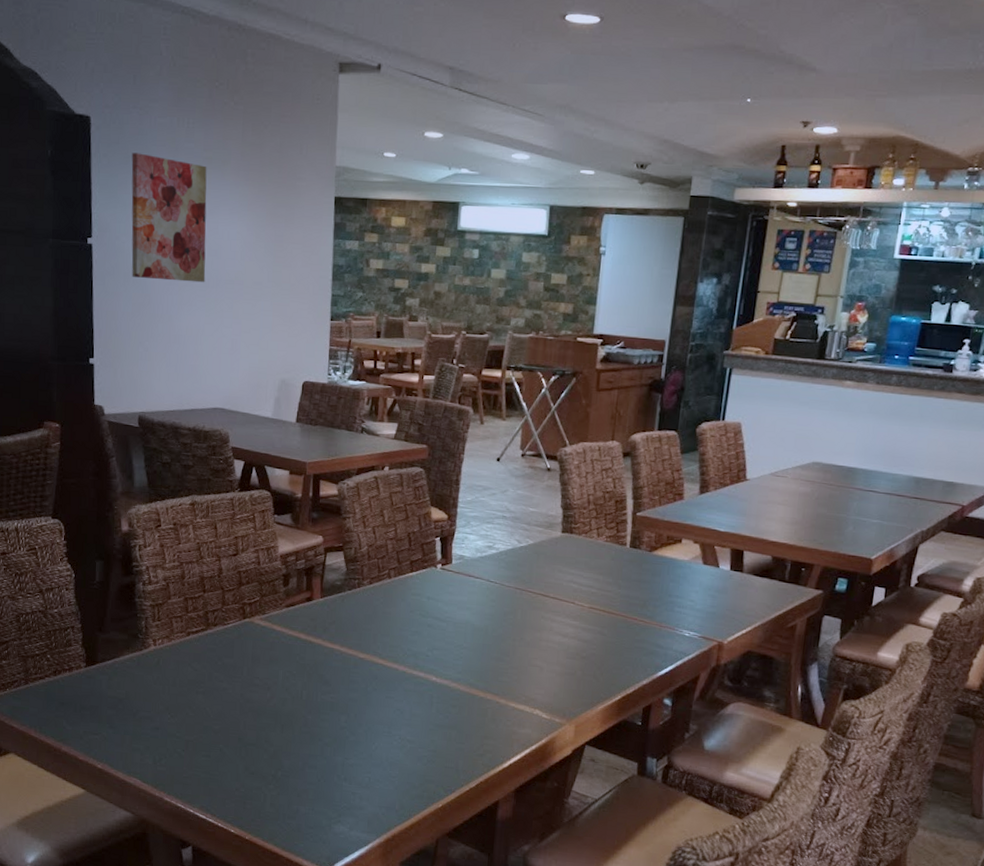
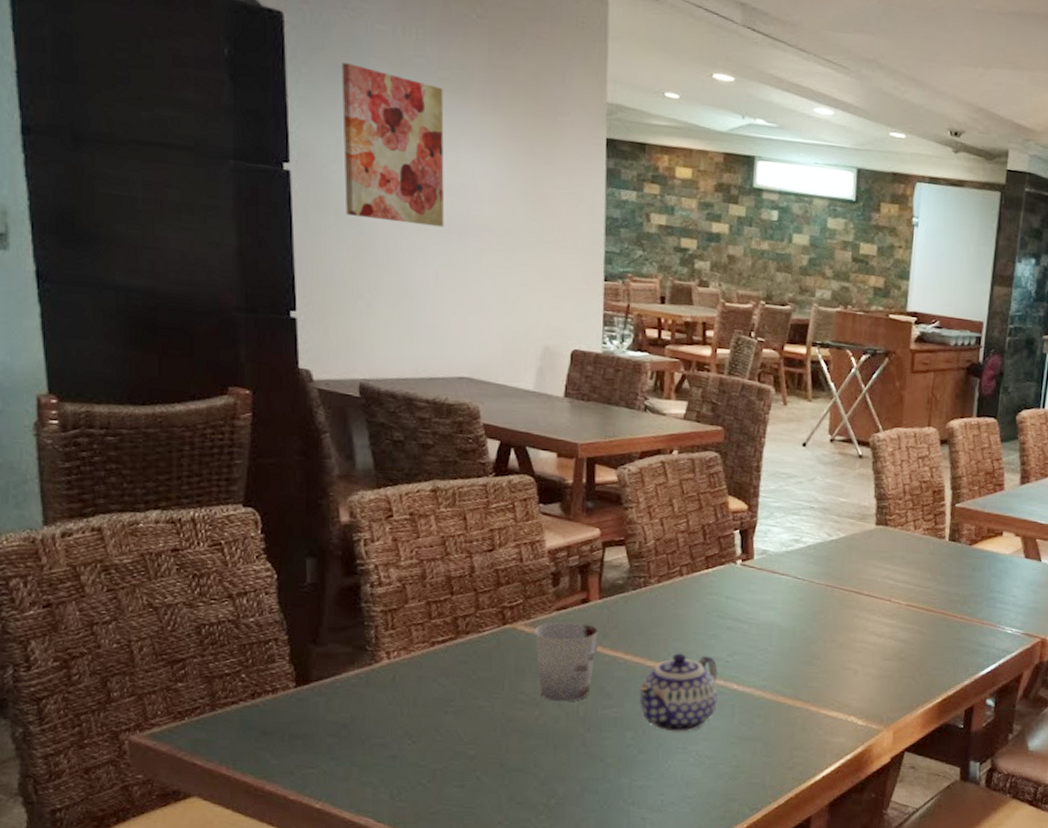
cup: none [268,617,320,687] -> present [534,621,599,702]
teapot: none [352,646,420,718] -> present [639,652,719,733]

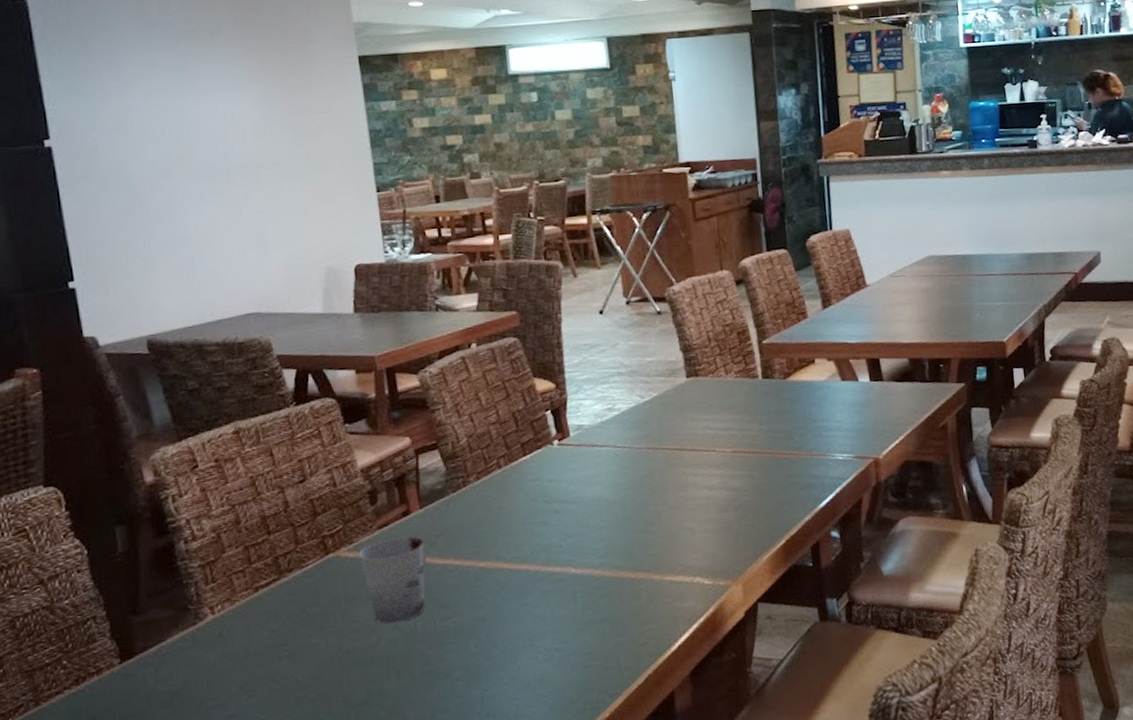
wall art: present [341,62,445,228] -> none [90,34,211,178]
teapot: present [639,652,719,733] -> none [475,545,558,631]

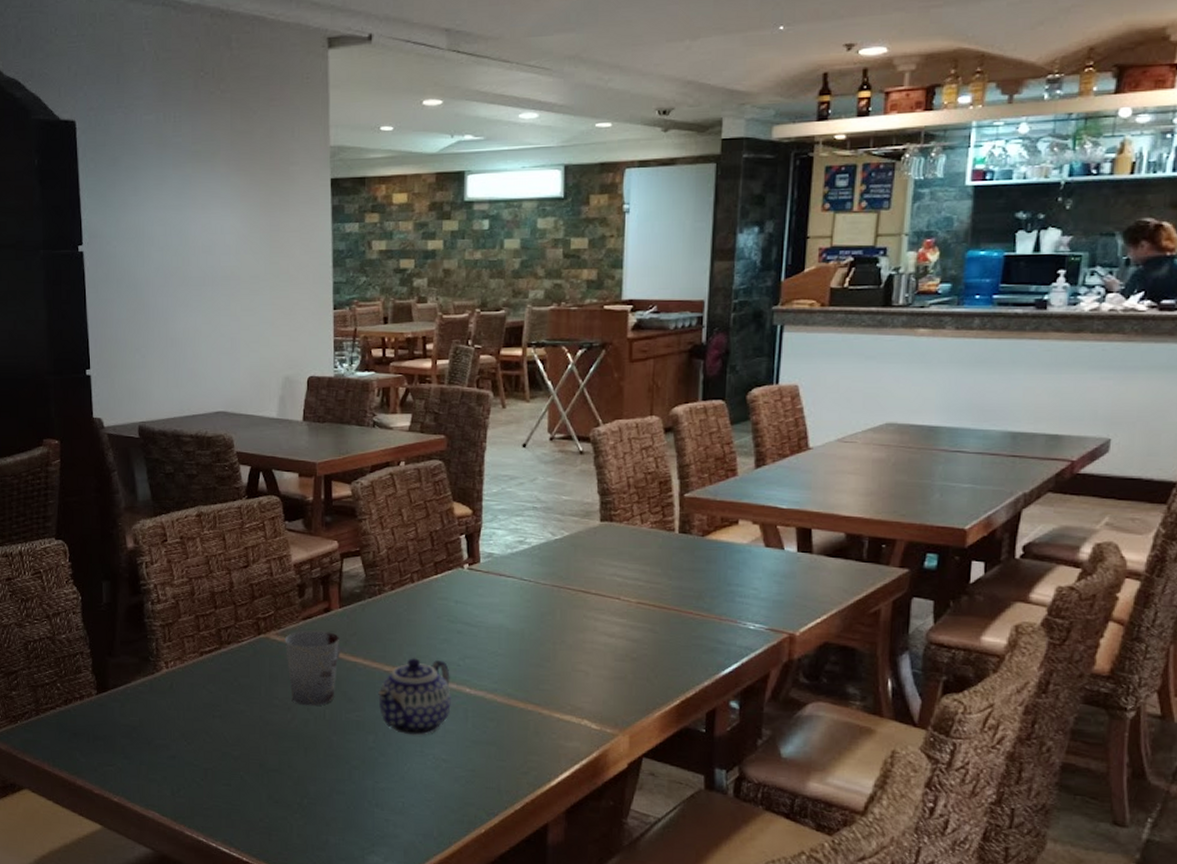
teapot: none [475,545,558,631] -> present [378,657,452,736]

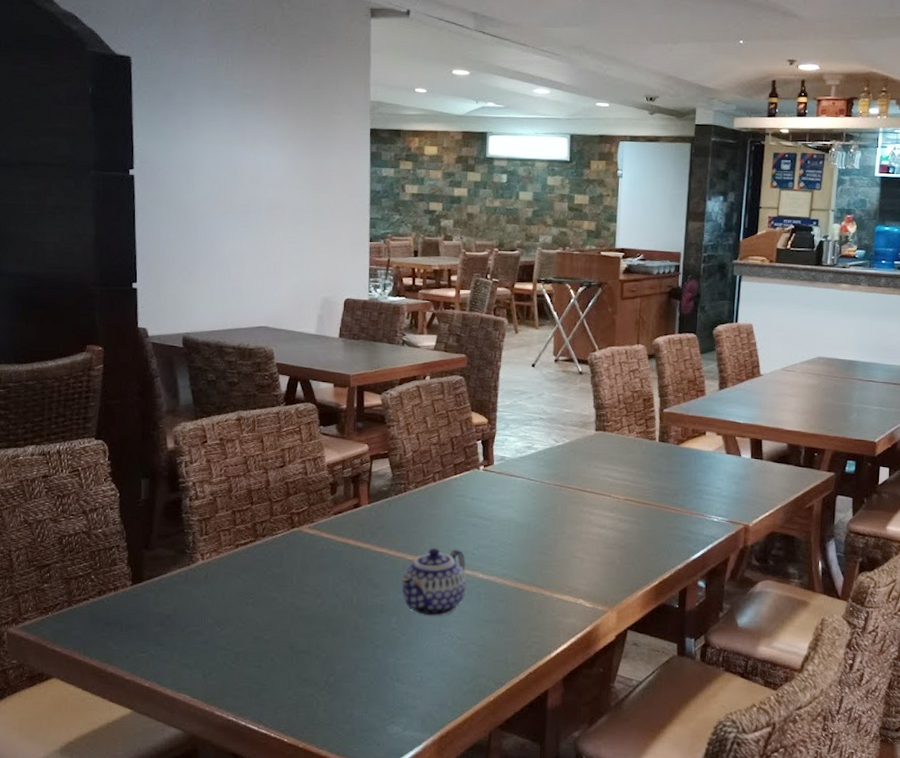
cup: present [285,630,340,706] -> none [316,523,368,592]

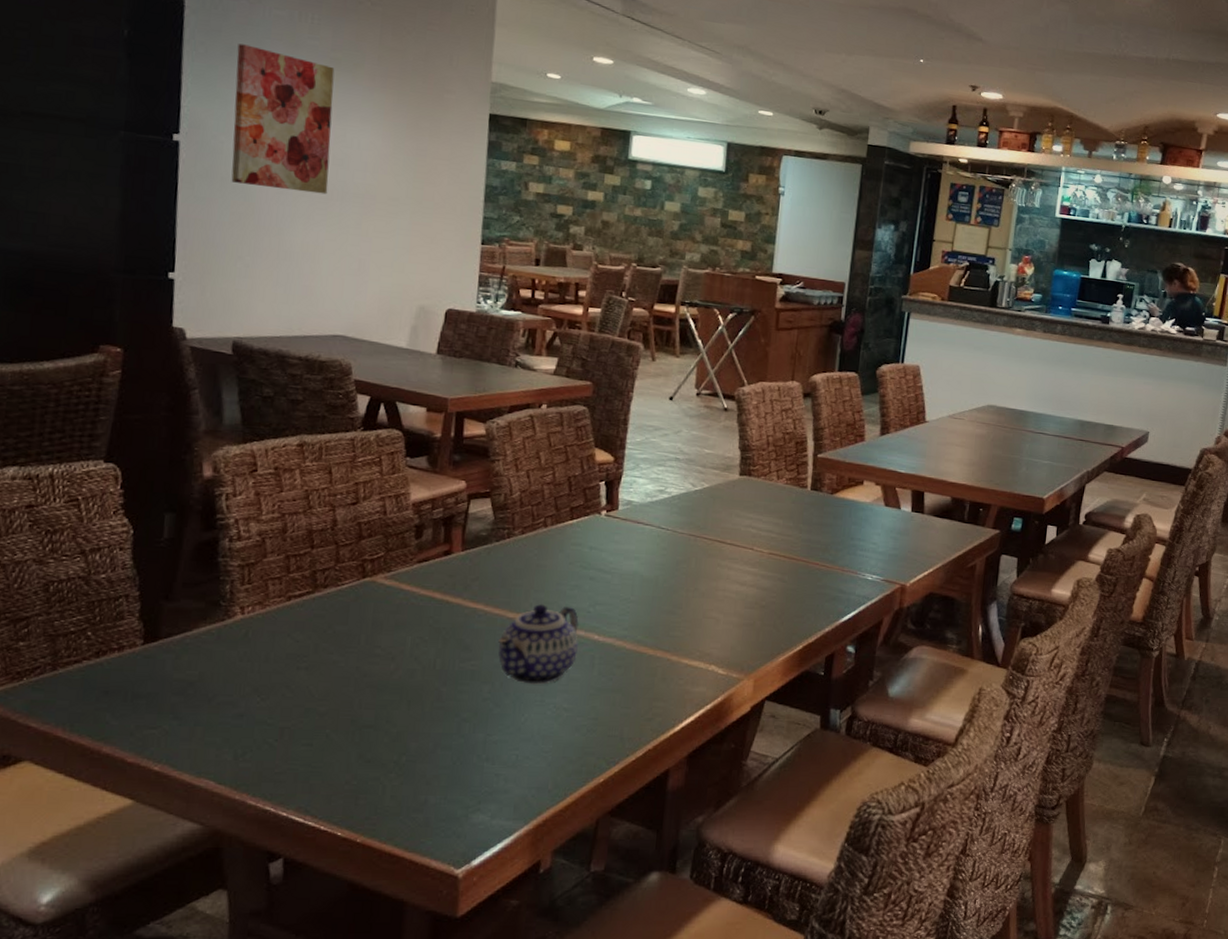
wall art: none [172,90,247,209] -> present [231,43,335,195]

